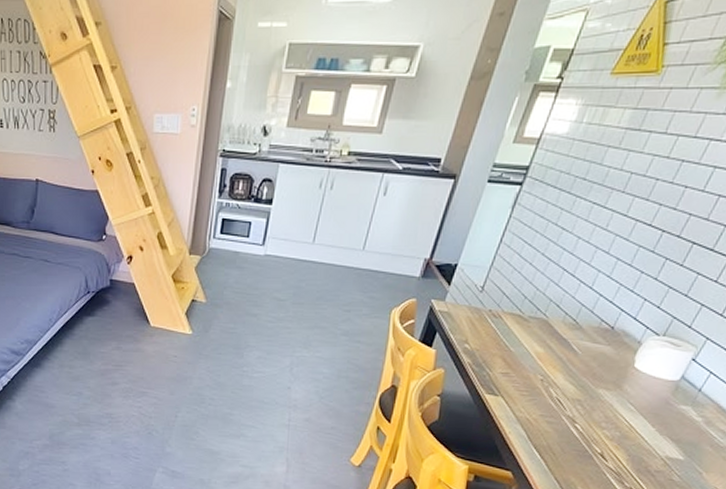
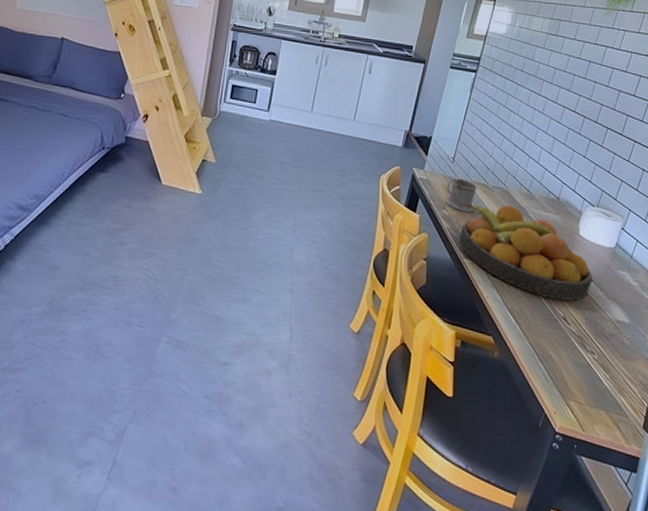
mug: none [468,308,509,346] -> present [445,177,477,212]
fruit bowl: none [481,337,644,437] -> present [459,204,592,301]

